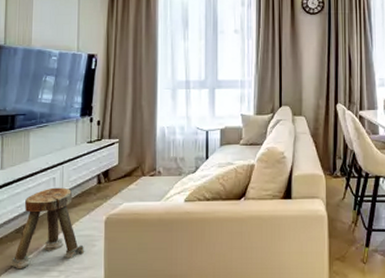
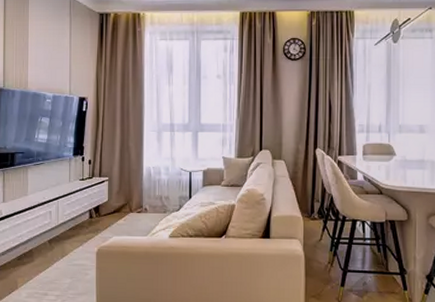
stool: present [11,187,85,270] -> none [14,220,79,293]

